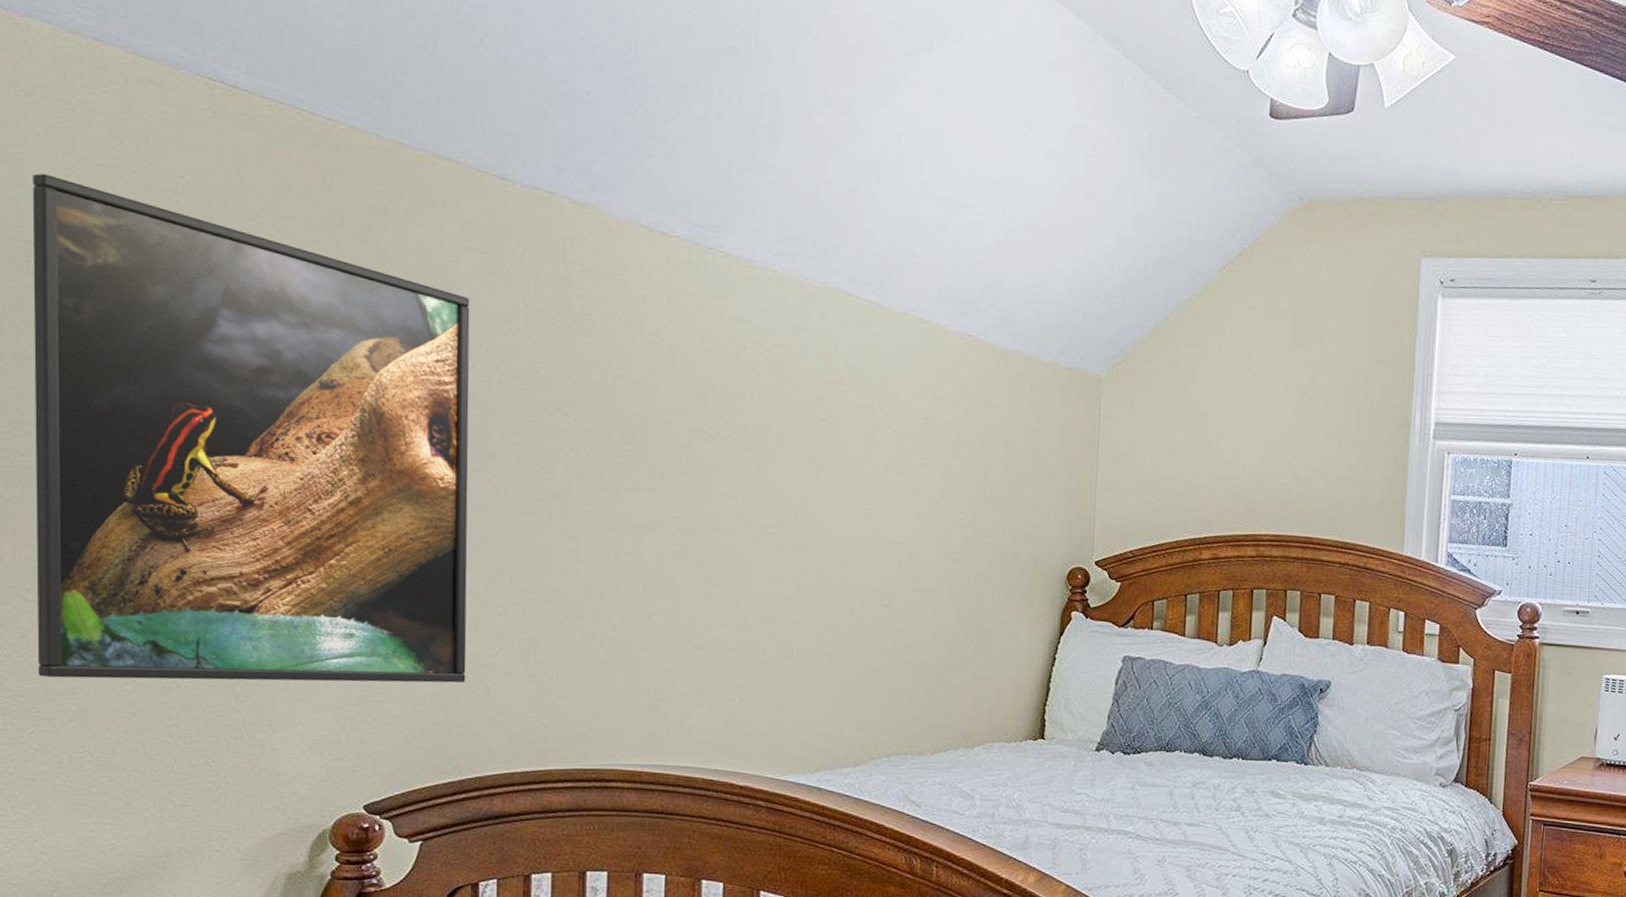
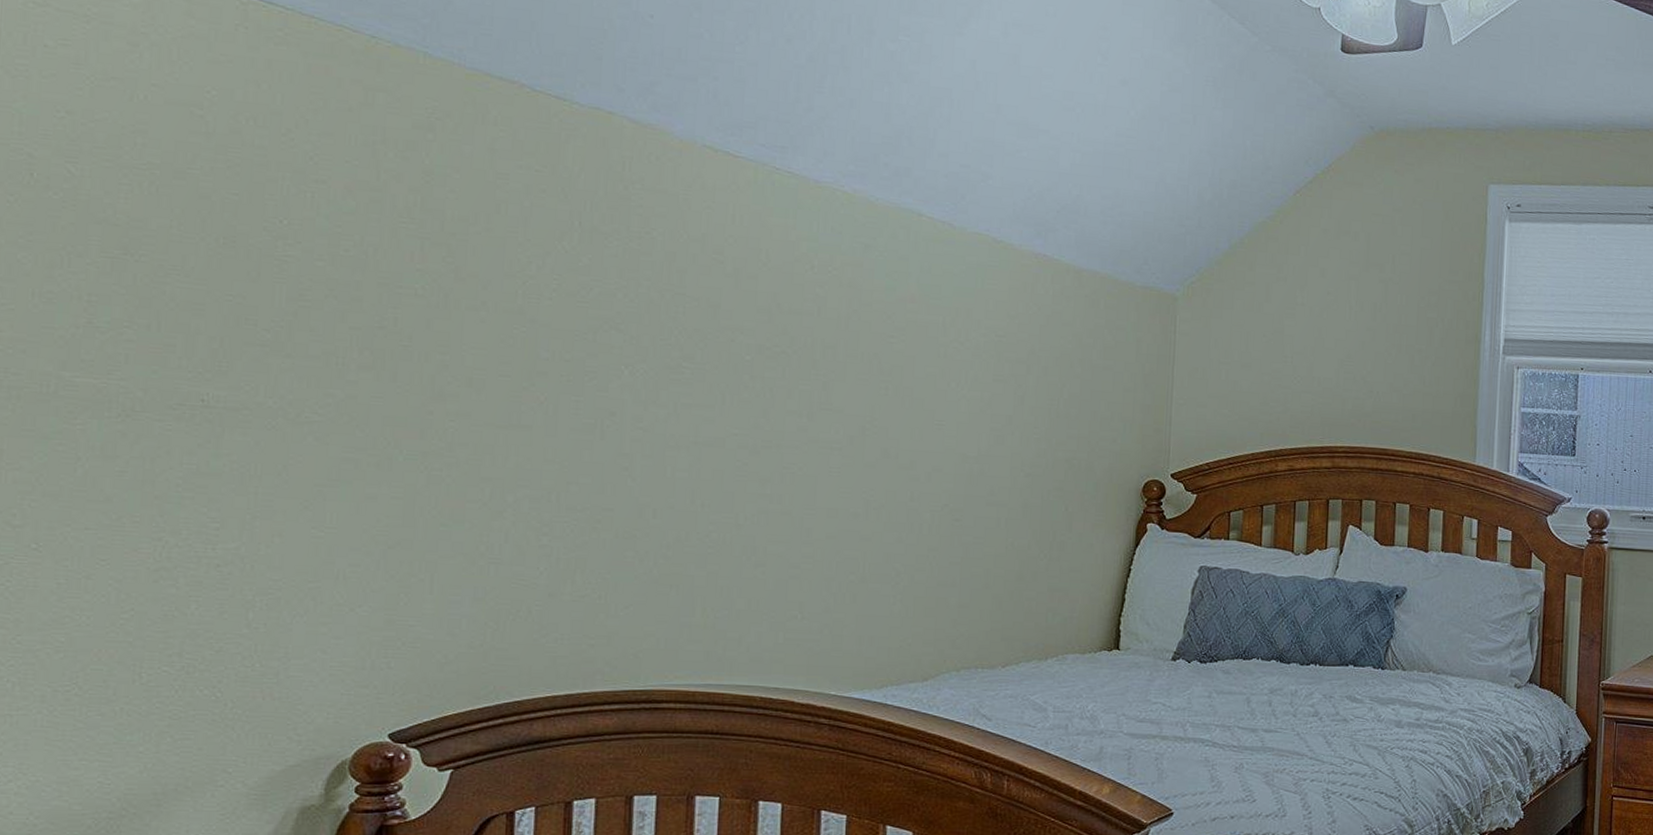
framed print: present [32,173,470,683] -> none [21,86,521,607]

